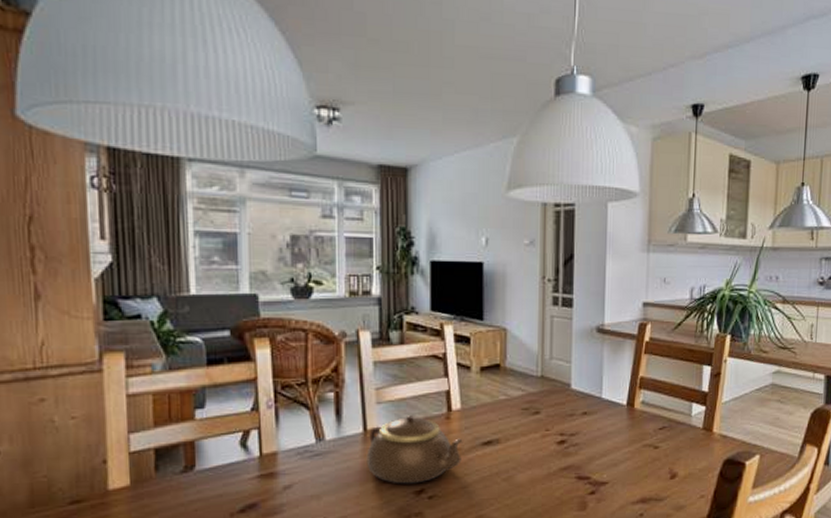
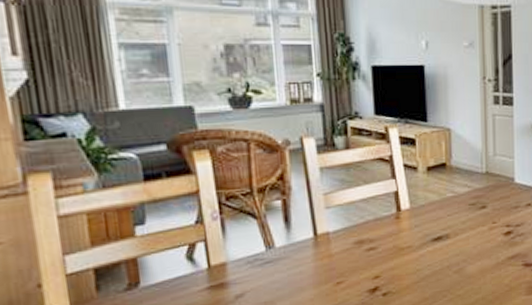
teapot: present [366,416,463,484] -> none [318,218,414,284]

